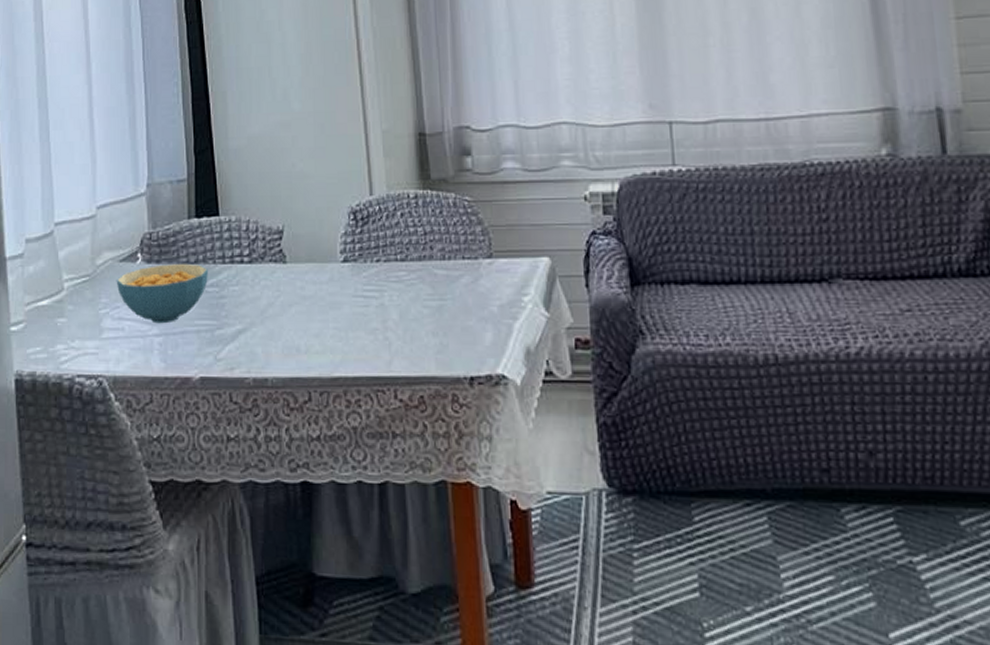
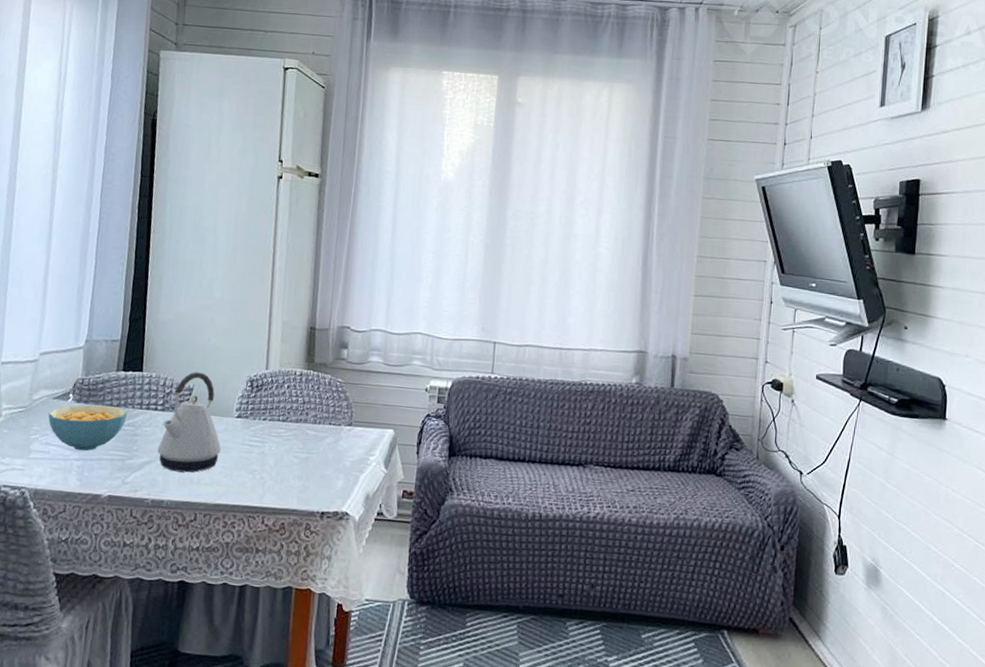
kettle: none [251,209,329,340] -> present [157,372,221,473]

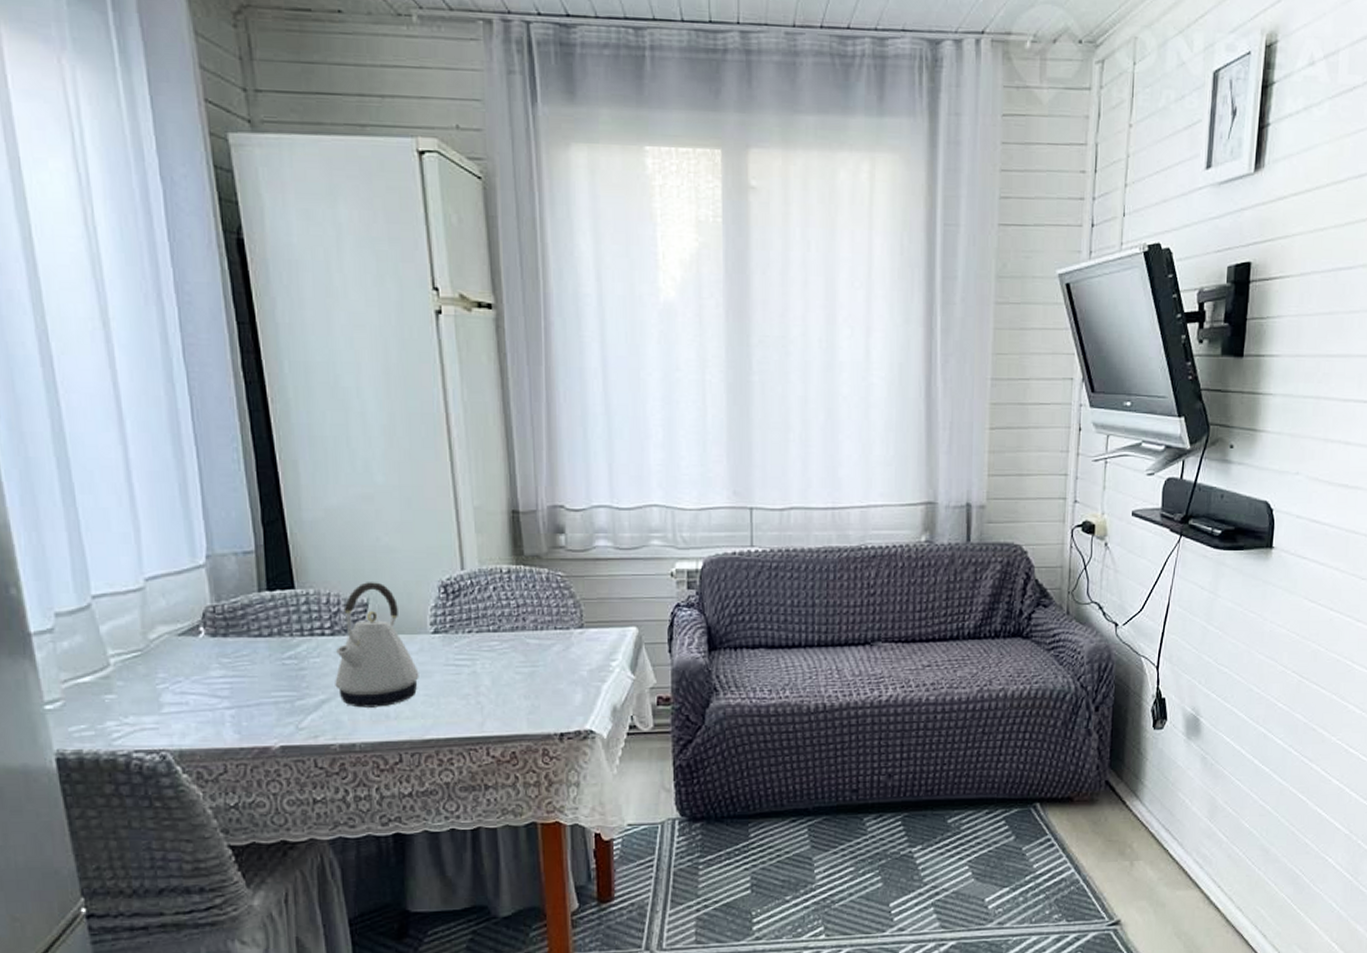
cereal bowl: present [48,404,127,451] -> none [175,636,285,697]

